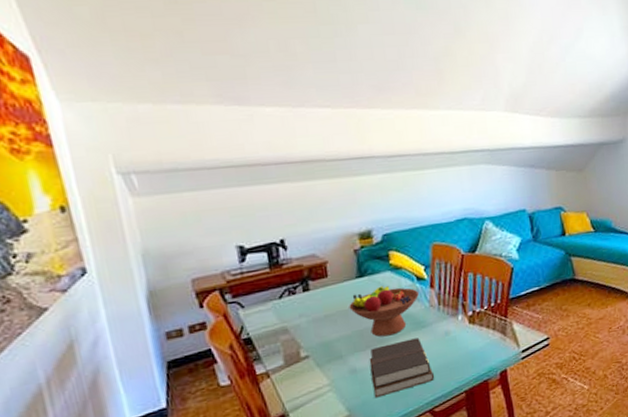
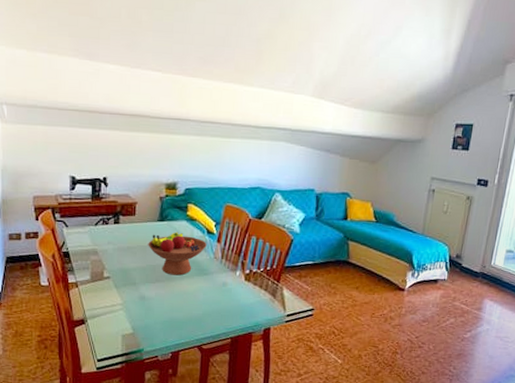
bible: present [369,338,435,399] -> none [155,282,208,325]

